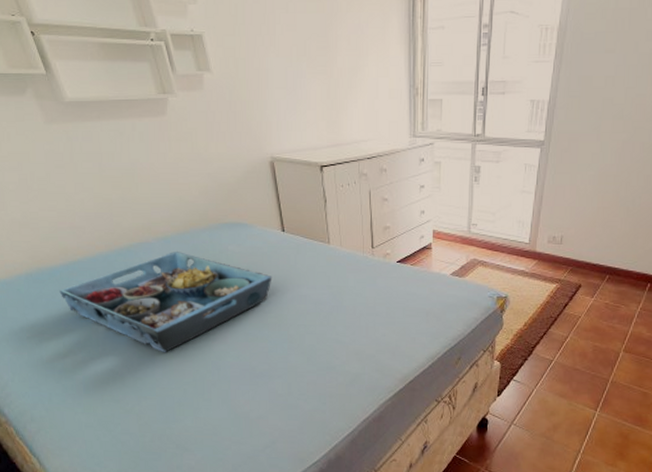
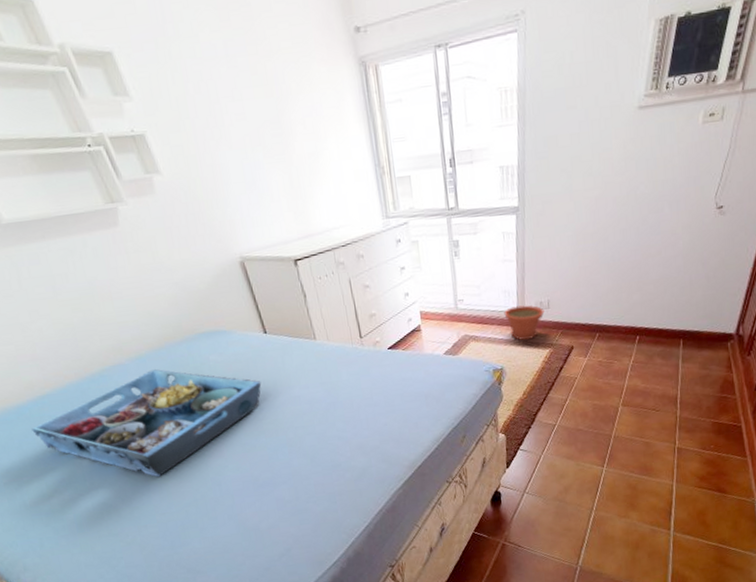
plant pot: none [515,237,556,273] -> present [504,305,545,341]

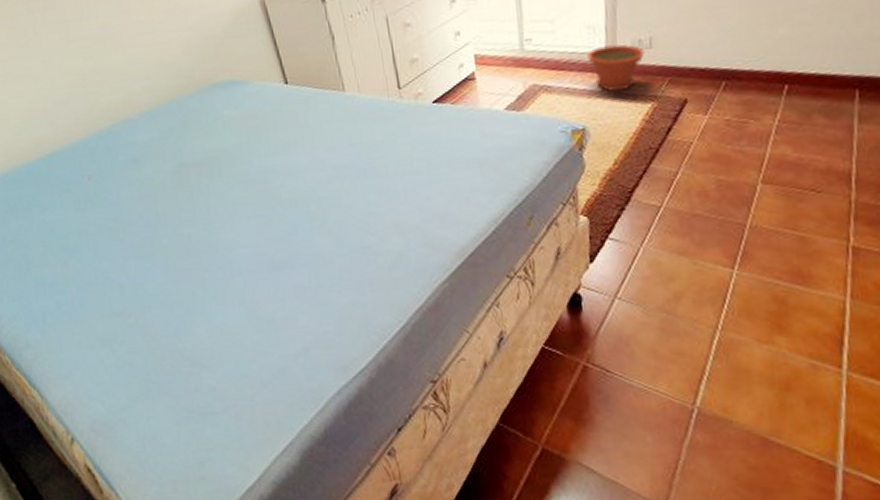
serving tray: present [31,369,262,477] -> none [39,125,281,251]

